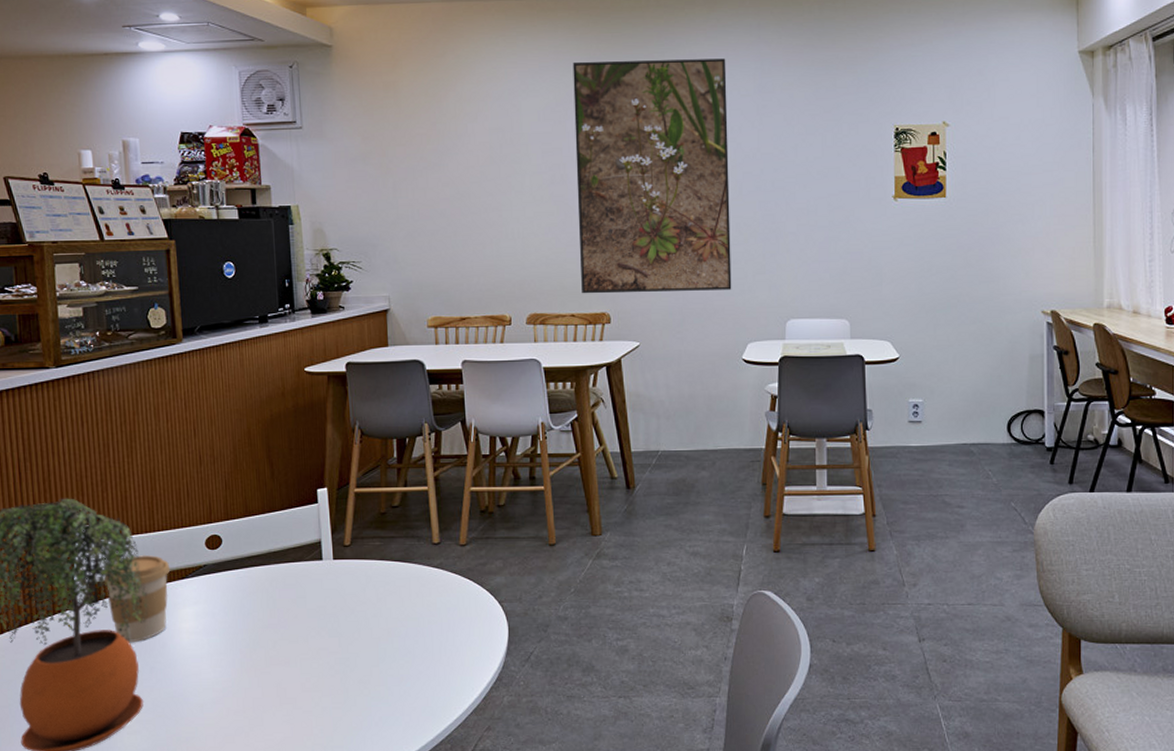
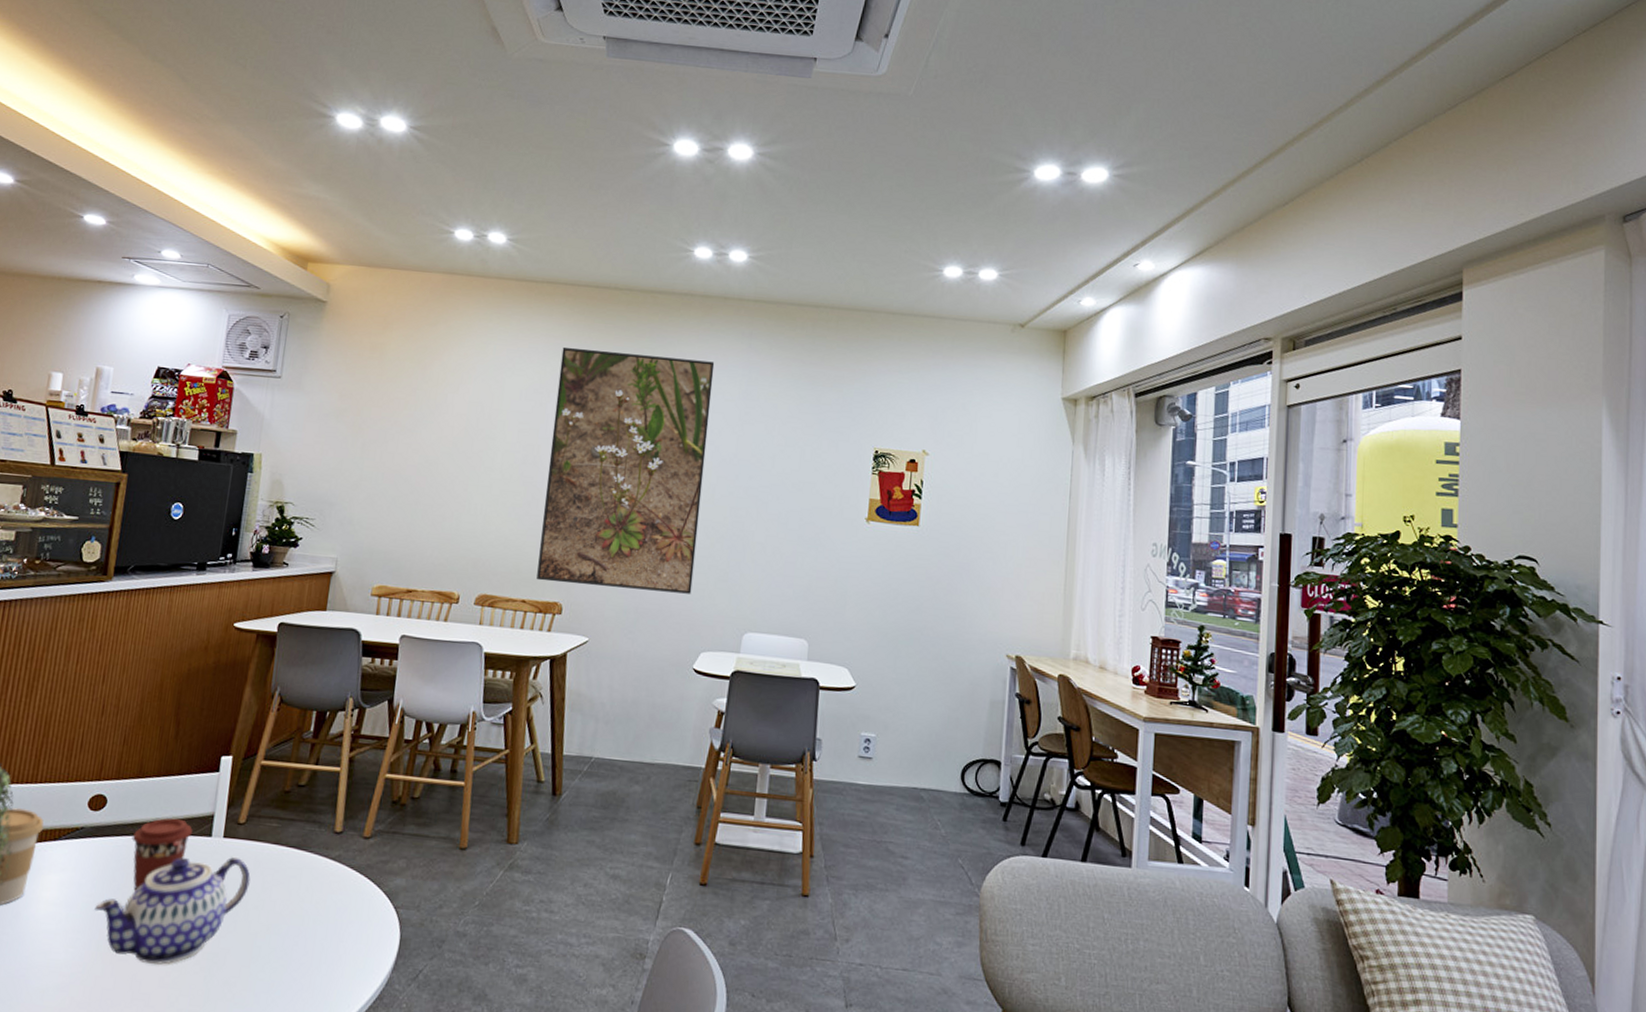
teapot: none [231,576,365,673] -> present [94,857,251,965]
coffee cup: none [251,548,305,615] -> present [132,817,193,892]

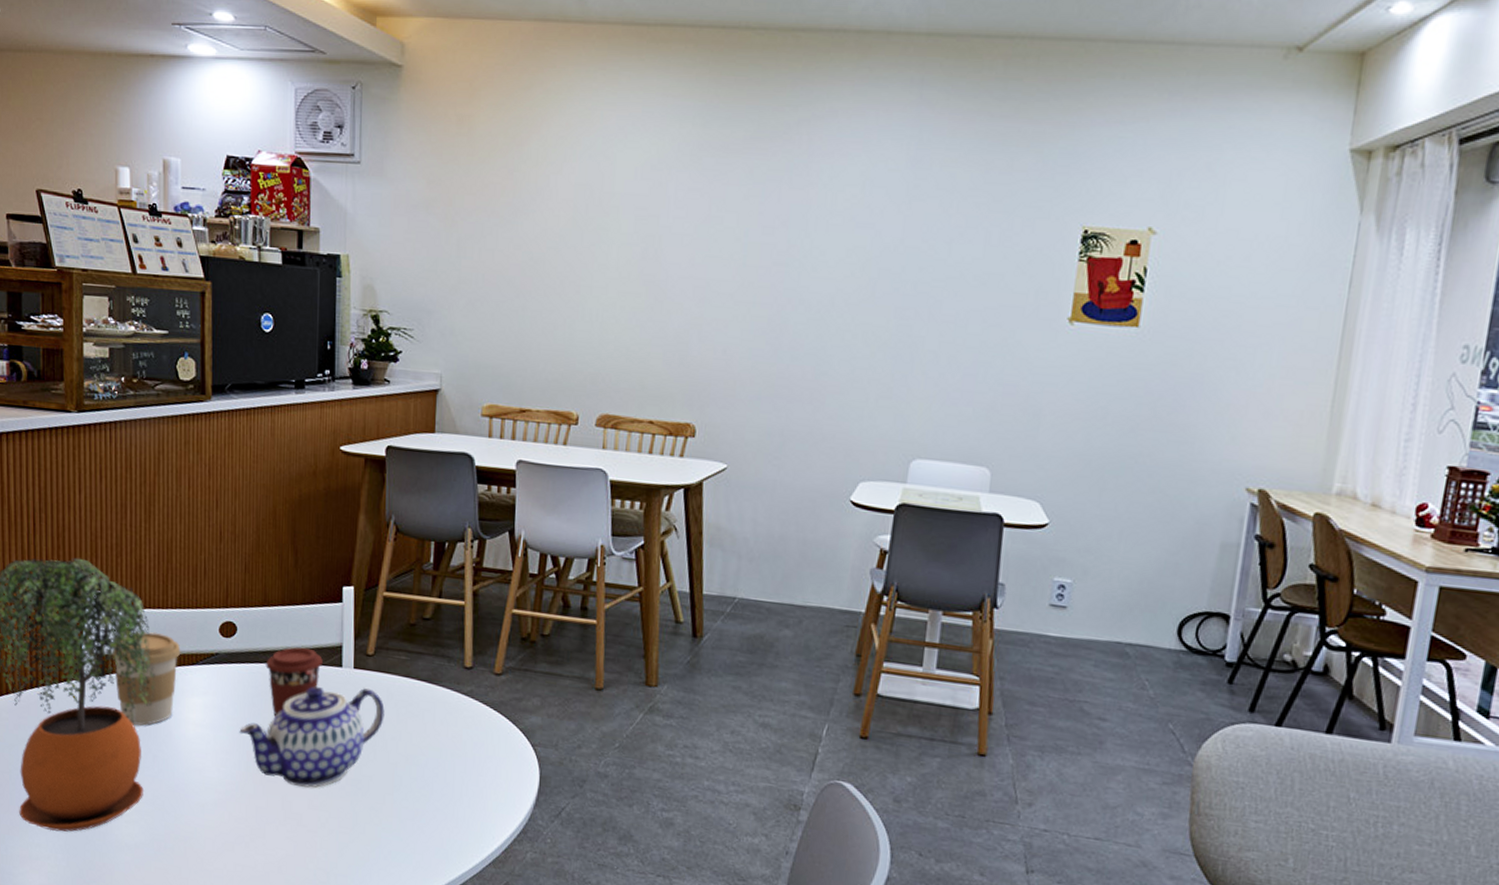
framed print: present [536,346,715,594] -> none [664,109,875,414]

